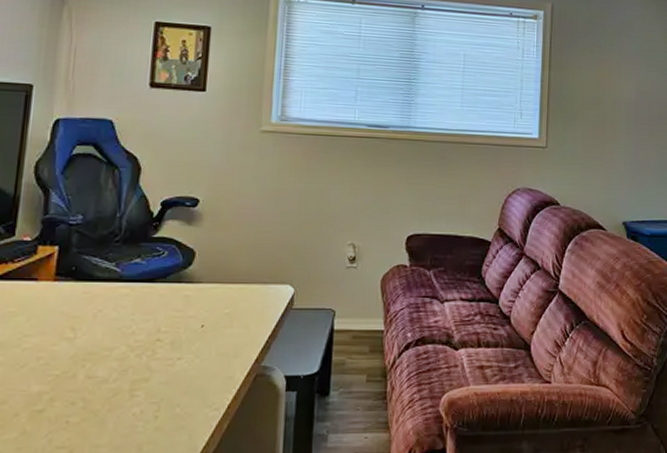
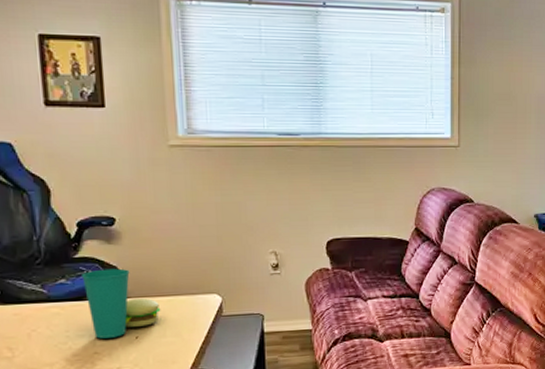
cup: none [157,251,231,325] -> present [82,268,161,339]

